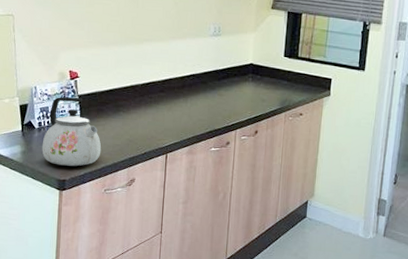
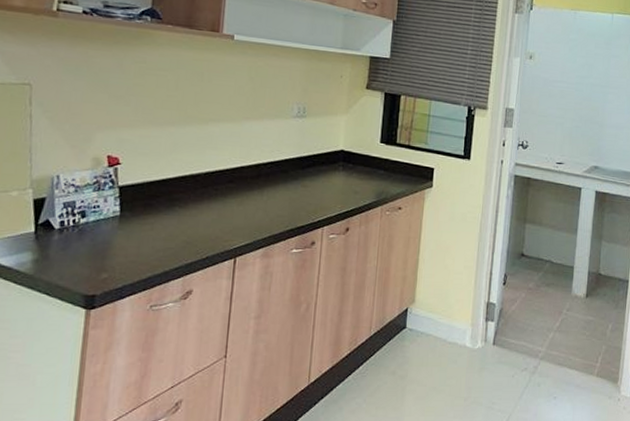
kettle: present [42,97,102,167] -> none [63,188,148,277]

